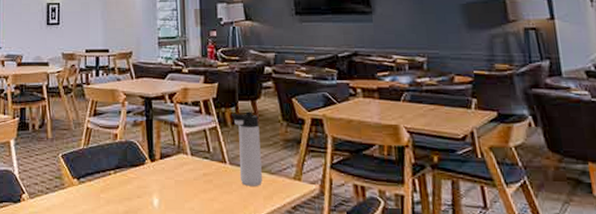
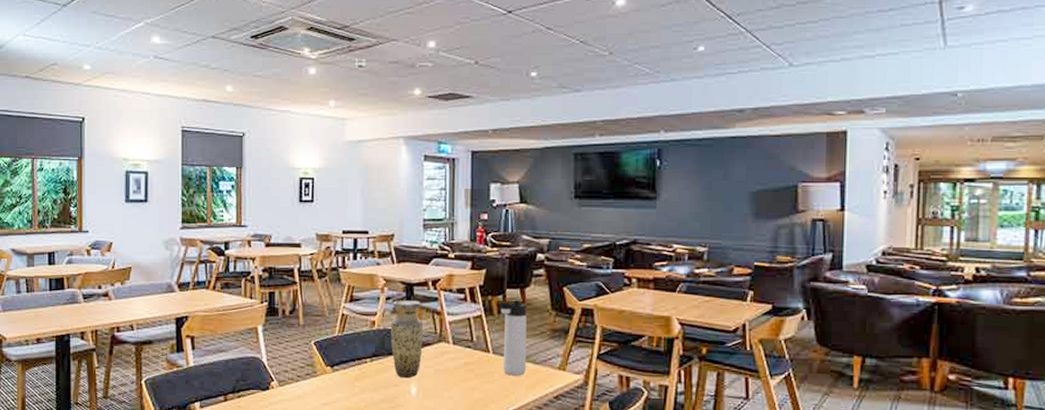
vase: none [131,114,163,190] -> present [390,300,424,379]

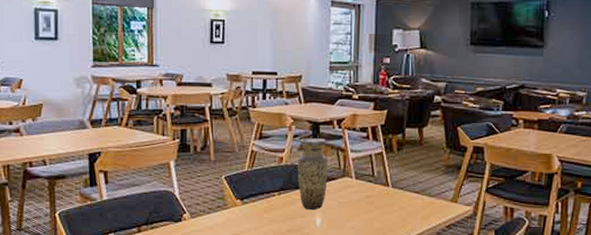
thermos bottle: present [499,300,527,376] -> none [398,138,424,208]

